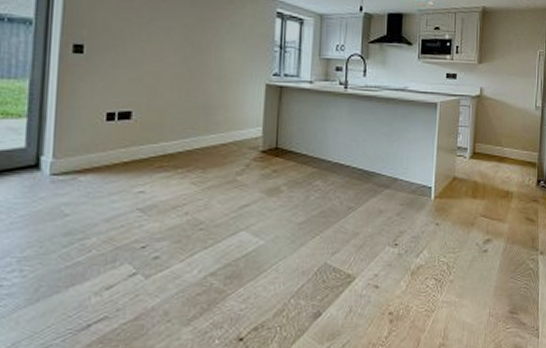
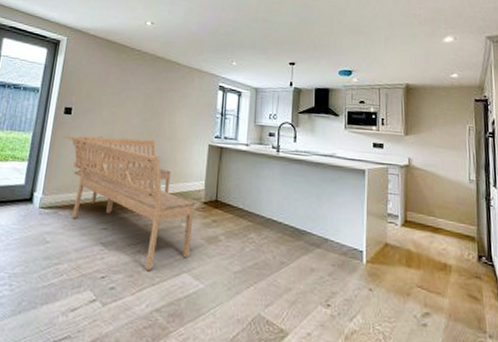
bench: none [74,80,253,233] -> present [63,136,196,270]

